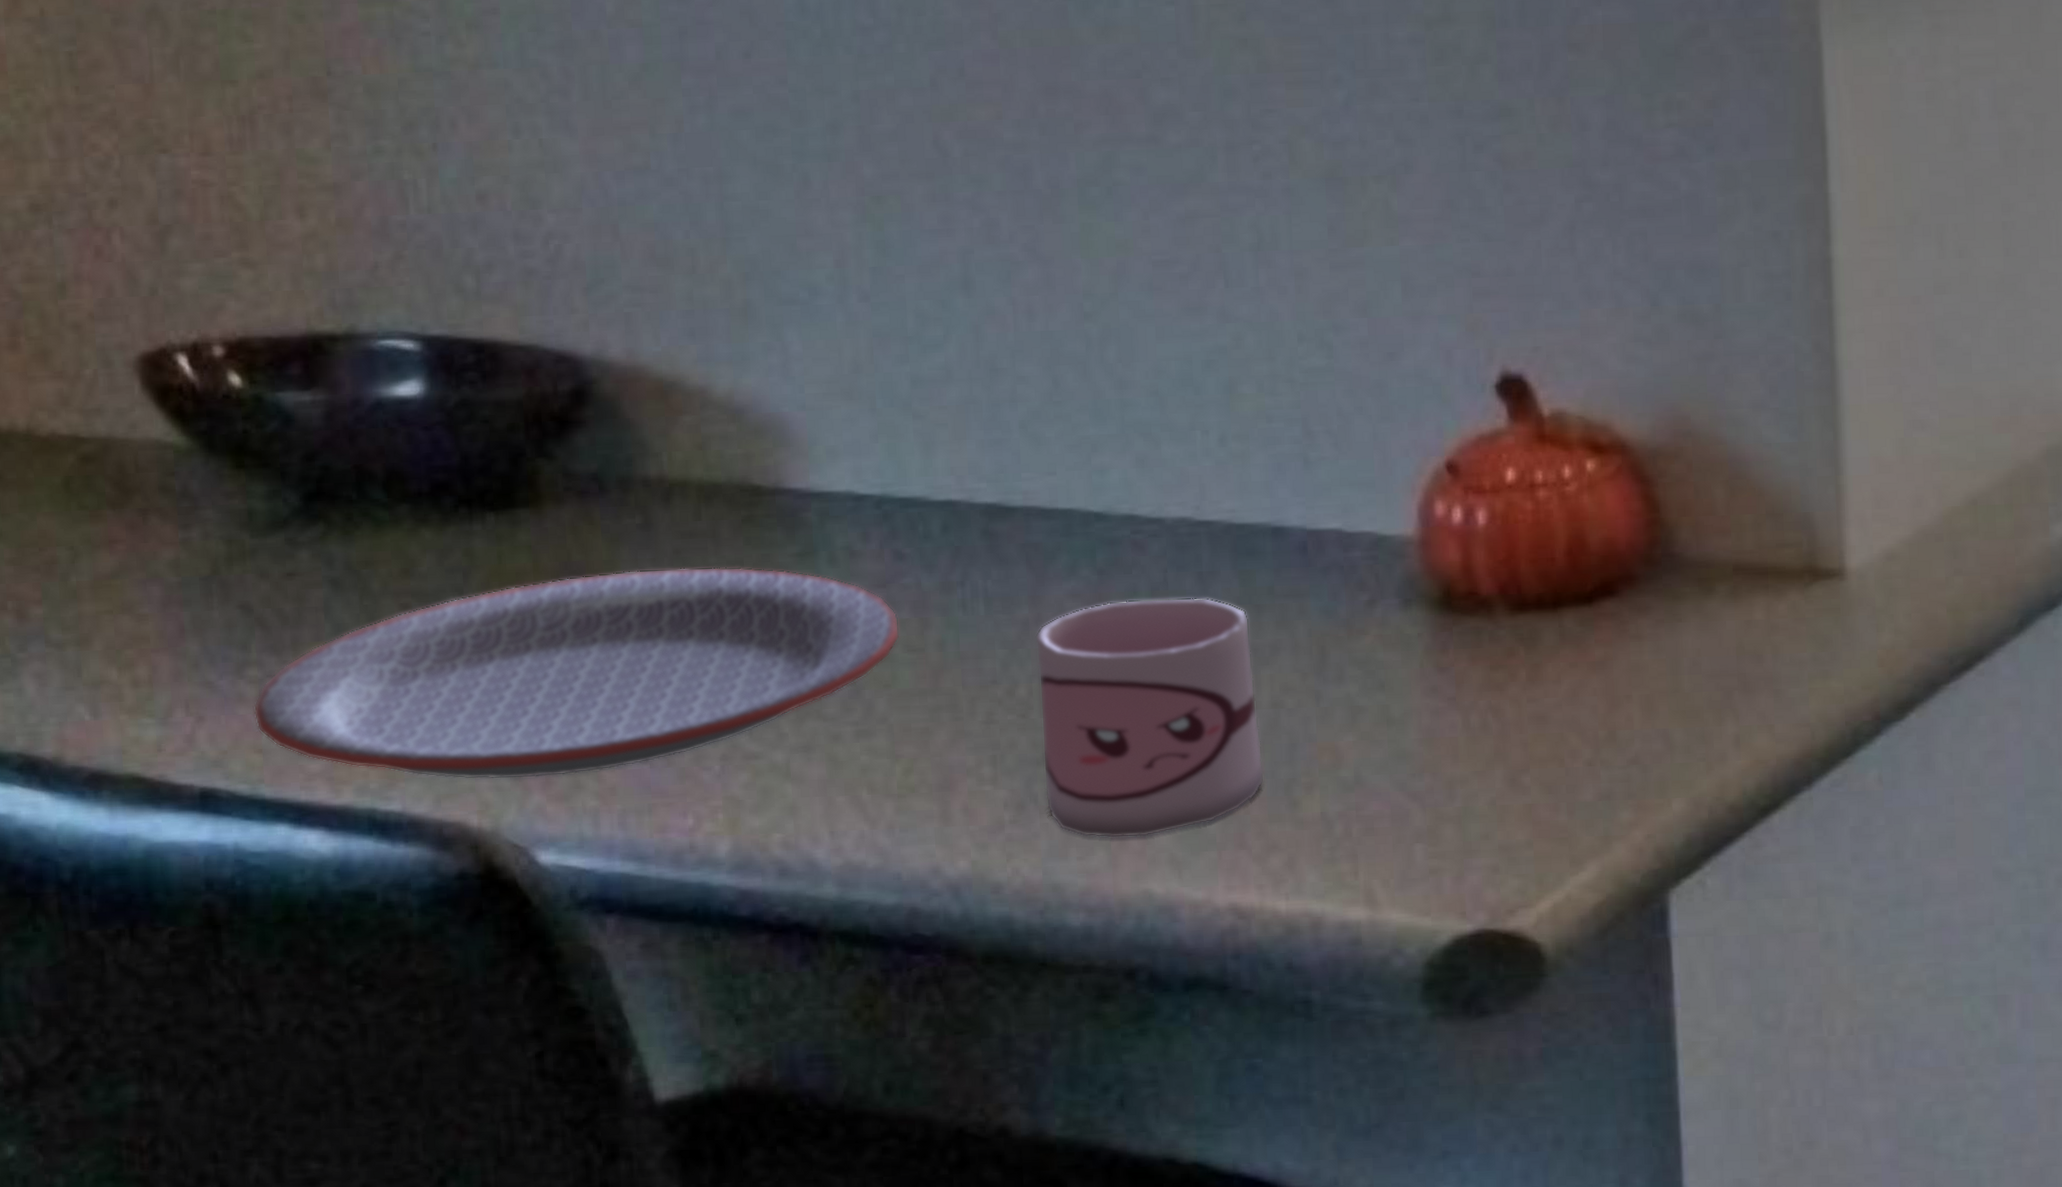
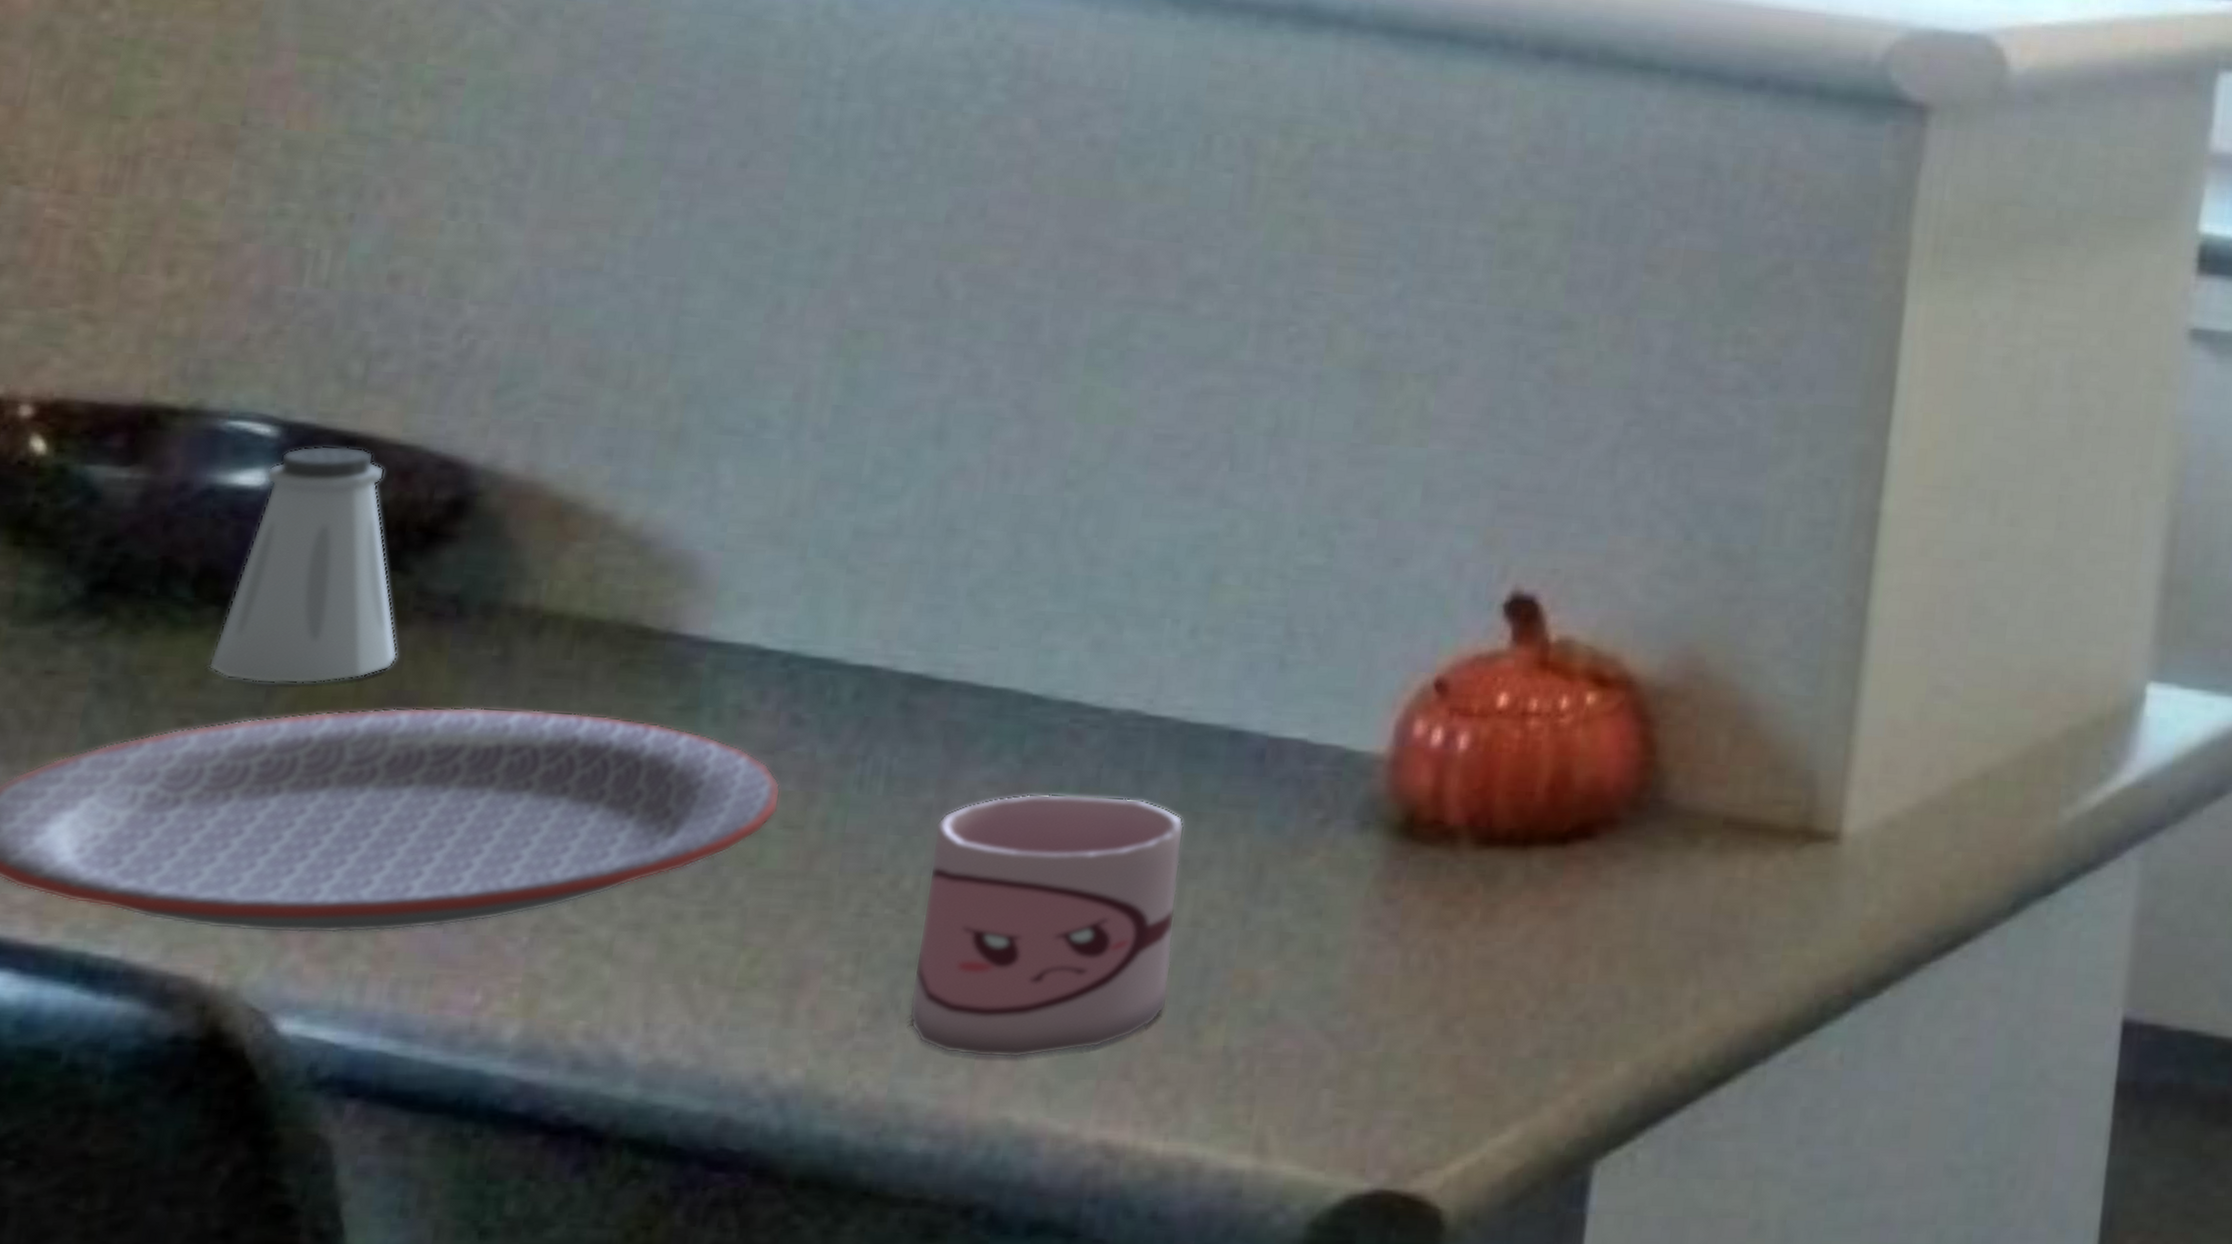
saltshaker: none [412,352,561,567] -> present [208,445,398,684]

